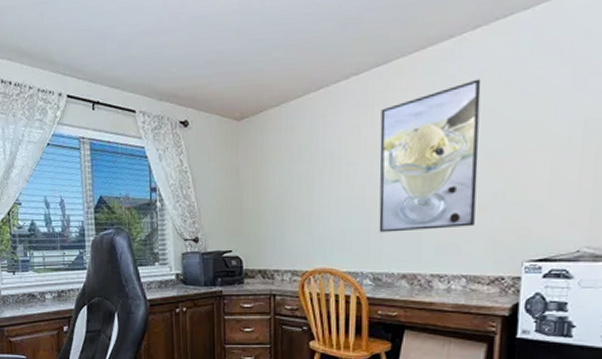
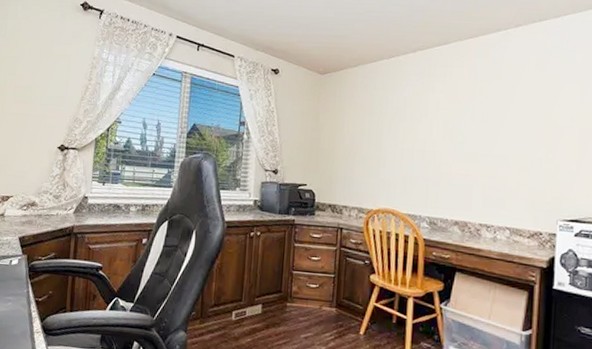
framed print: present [379,79,481,233] -> none [436,65,522,186]

